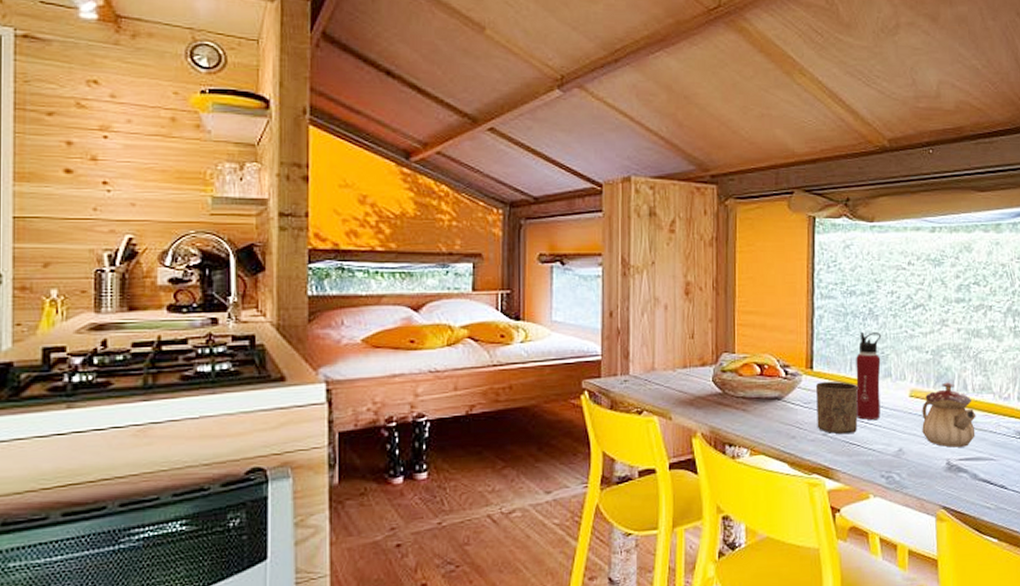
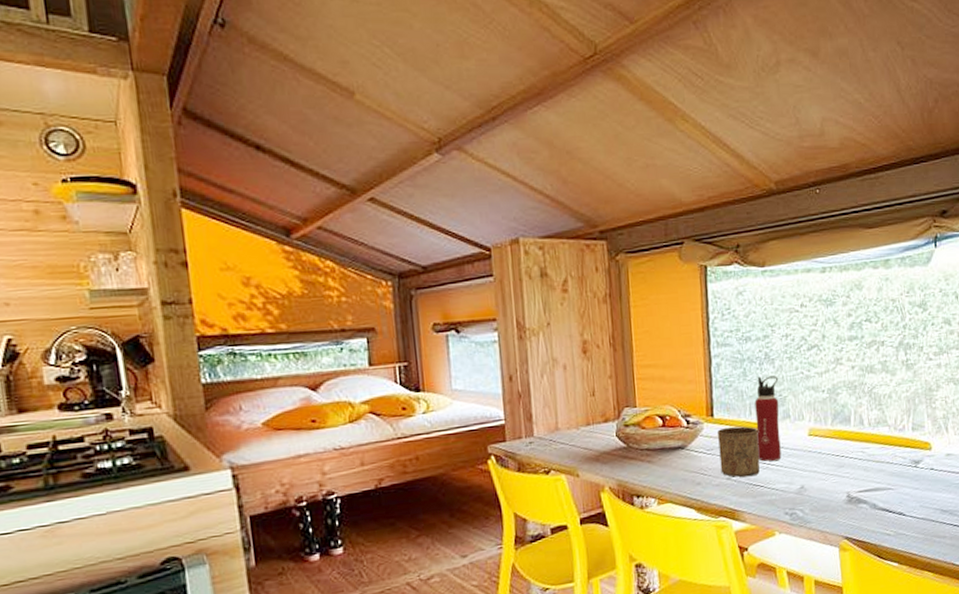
teapot: present [922,382,976,448] -> none [821,418,873,481]

